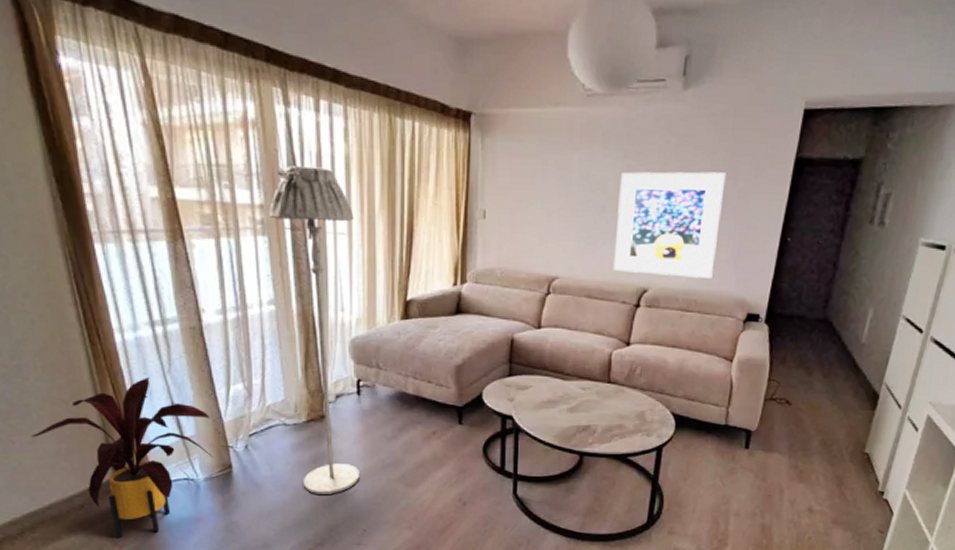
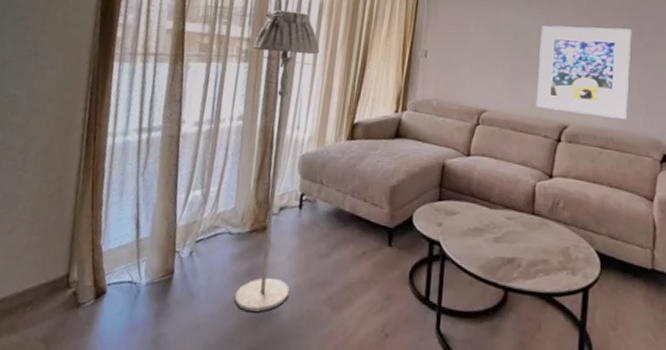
house plant: present [31,377,214,539] -> none [11,178,166,342]

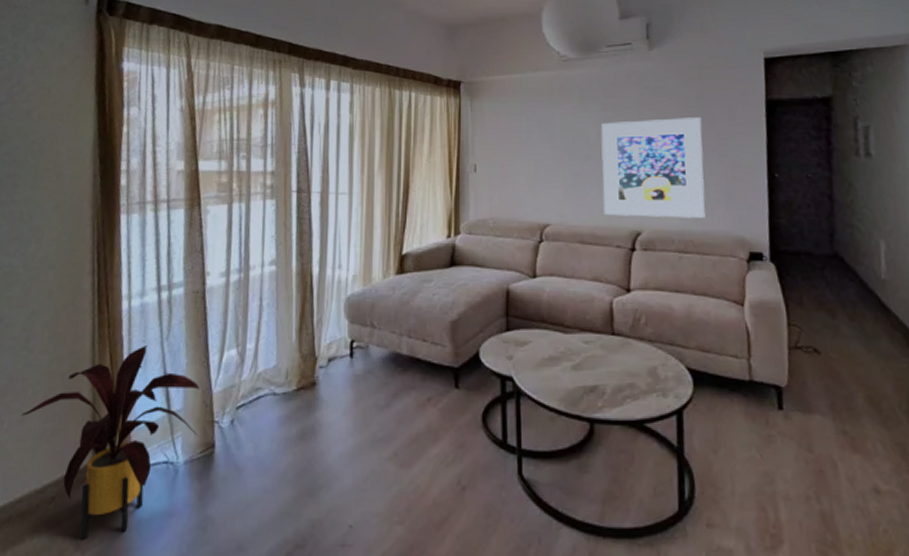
house plant: none [11,178,166,342] -> present [21,346,200,541]
floor lamp: present [235,10,320,312] -> none [279,135,355,479]

